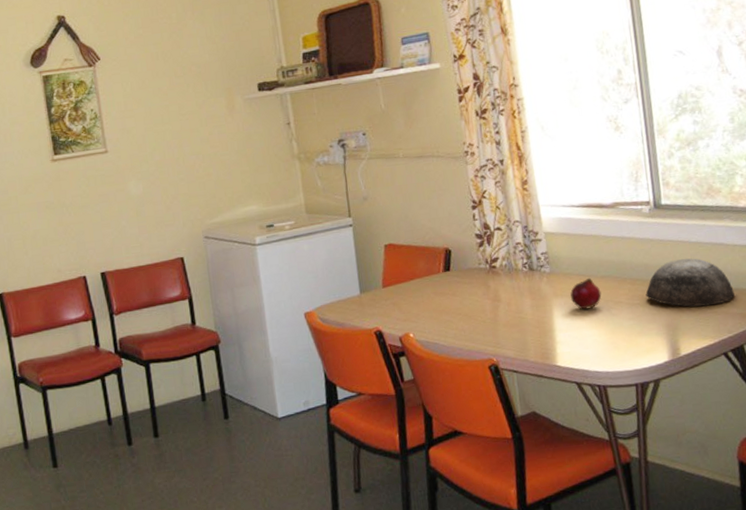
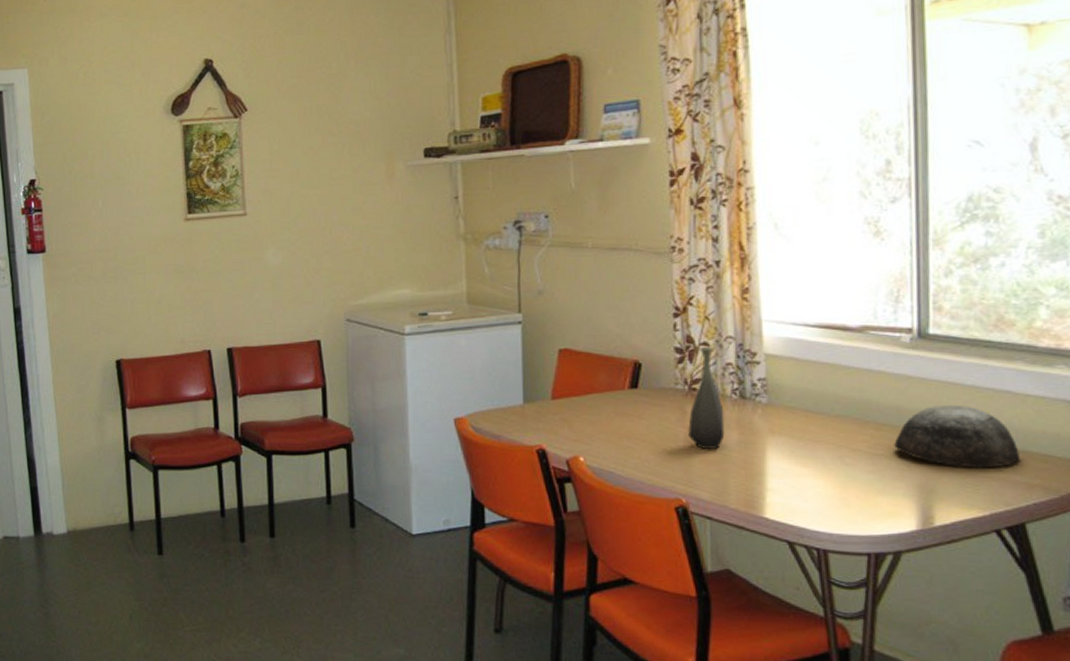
bottle: none [492,231,521,315] -> present [688,348,725,449]
fruit: present [570,277,602,310] -> none [792,415,834,454]

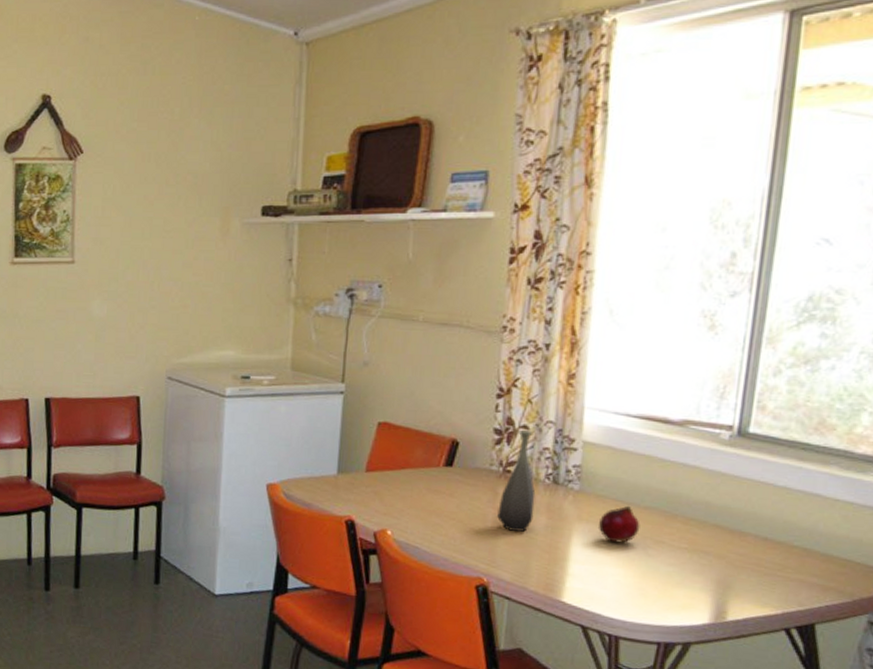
fruit: none [792,415,834,454] -> present [599,505,640,543]
bowl: present [894,406,1020,468] -> none [698,504,820,569]

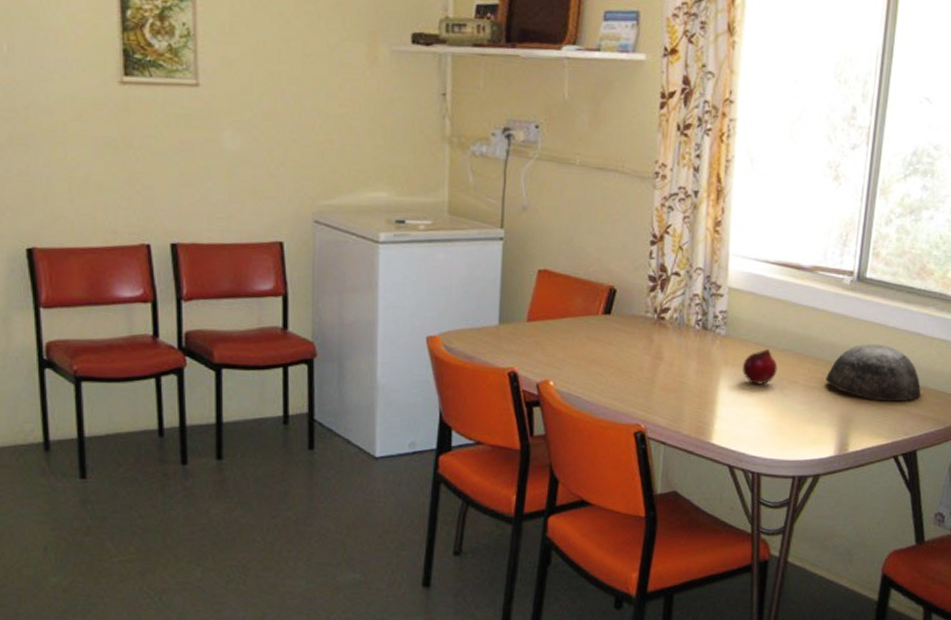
bottle: present [497,430,536,532] -> none [653,277,687,377]
bowl: none [698,504,820,569] -> present [825,344,921,402]

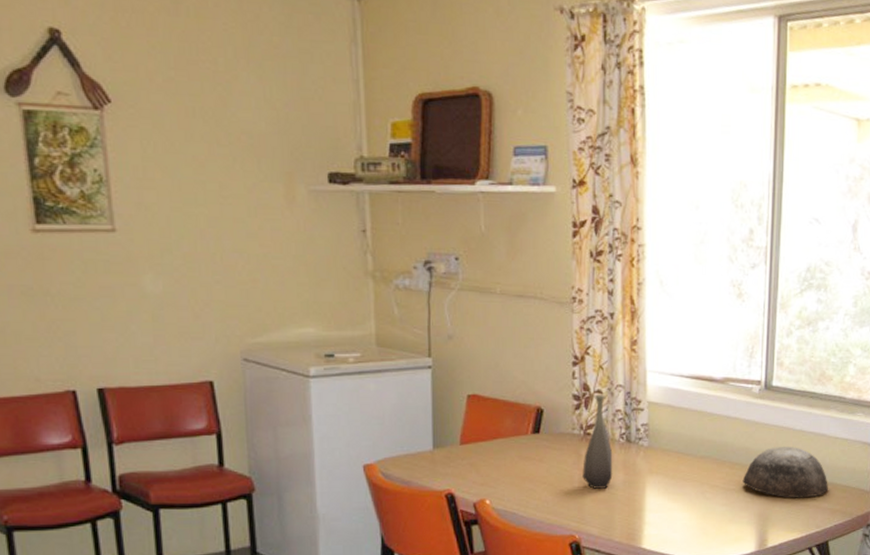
bottle: none [653,277,687,377] -> present [582,395,613,489]
fruit: present [743,348,778,385] -> none [666,456,698,491]

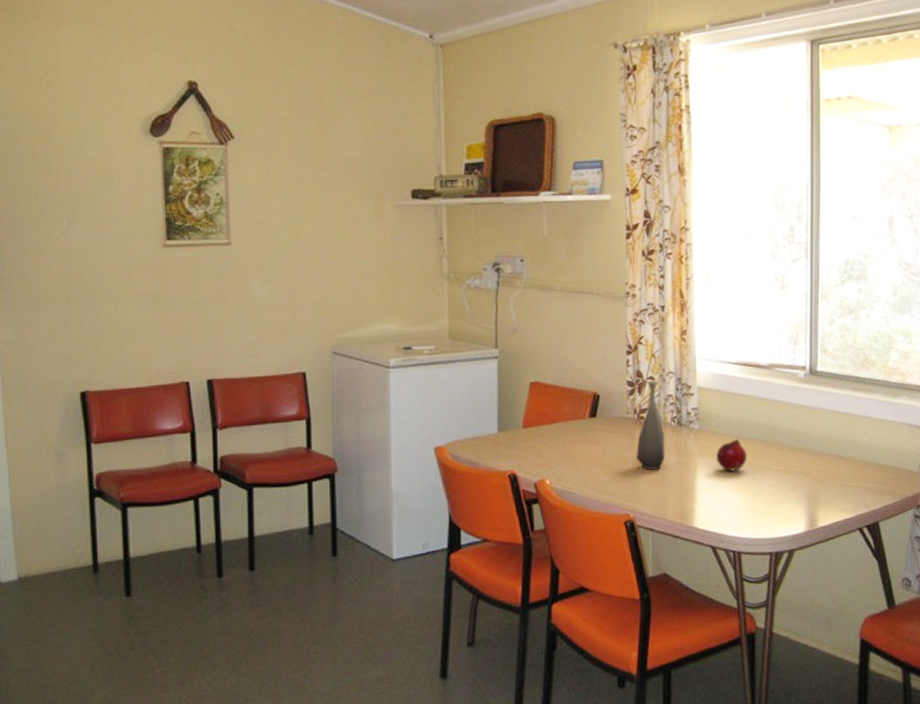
fruit: none [666,456,698,491] -> present [717,438,747,471]
bowl: present [742,447,828,498] -> none [791,429,876,479]

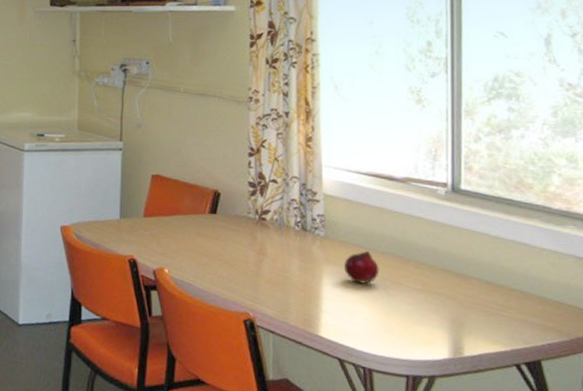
bottle: present [636,381,665,470] -> none [257,184,288,272]

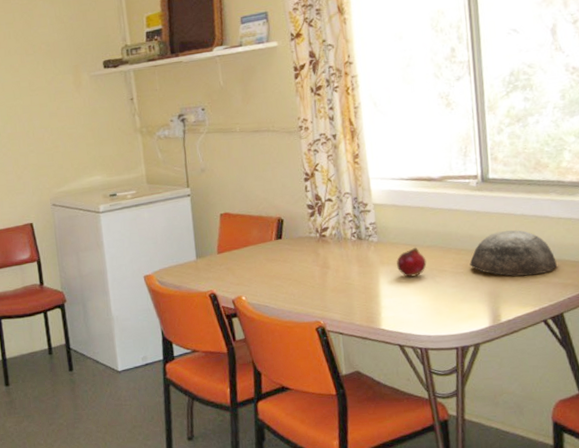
bowl: none [430,251,536,309] -> present [469,230,557,276]

